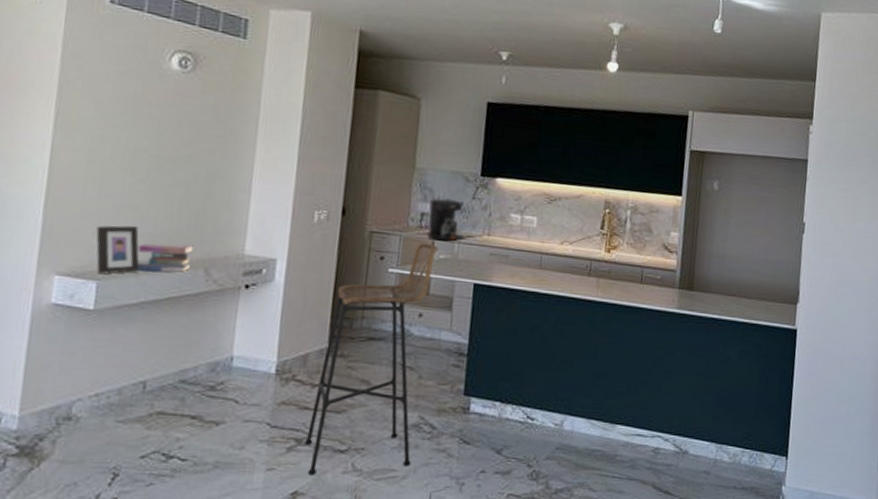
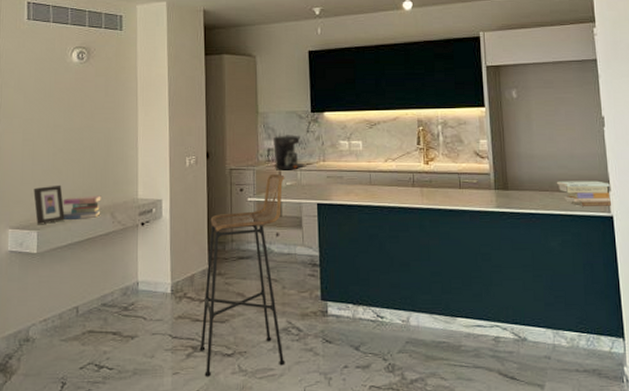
books: none [744,286,799,318] -> present [556,180,612,206]

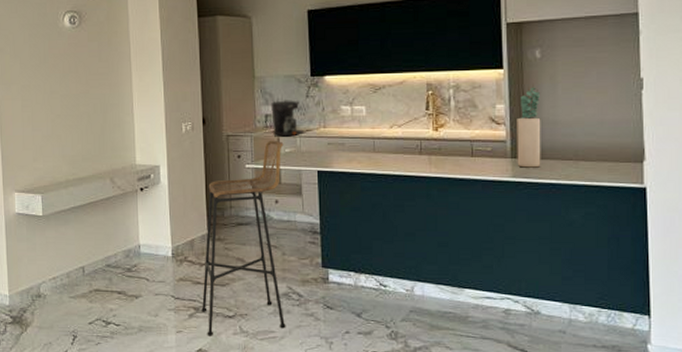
picture frame: present [33,184,65,225] -> none [35,150,67,189]
books: present [63,195,101,219] -> none [64,161,101,184]
vase: none [498,121,522,199] -> present [517,84,541,168]
books: present [556,180,612,206] -> none [582,149,646,177]

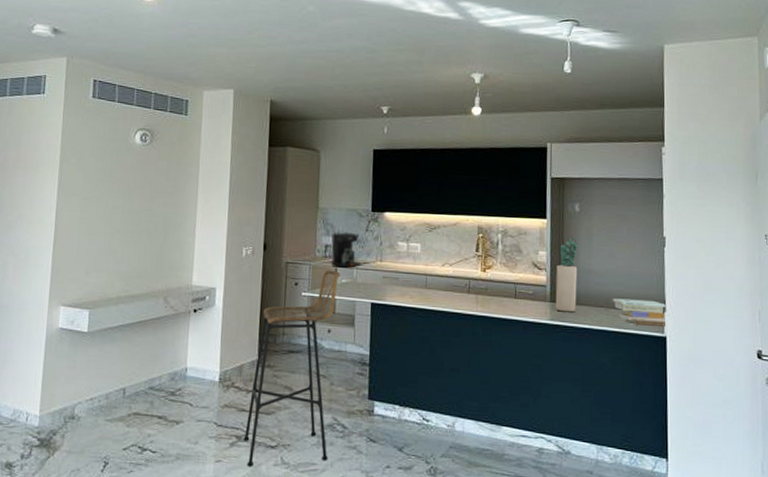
books: none [582,149,646,177] -> present [612,298,666,327]

